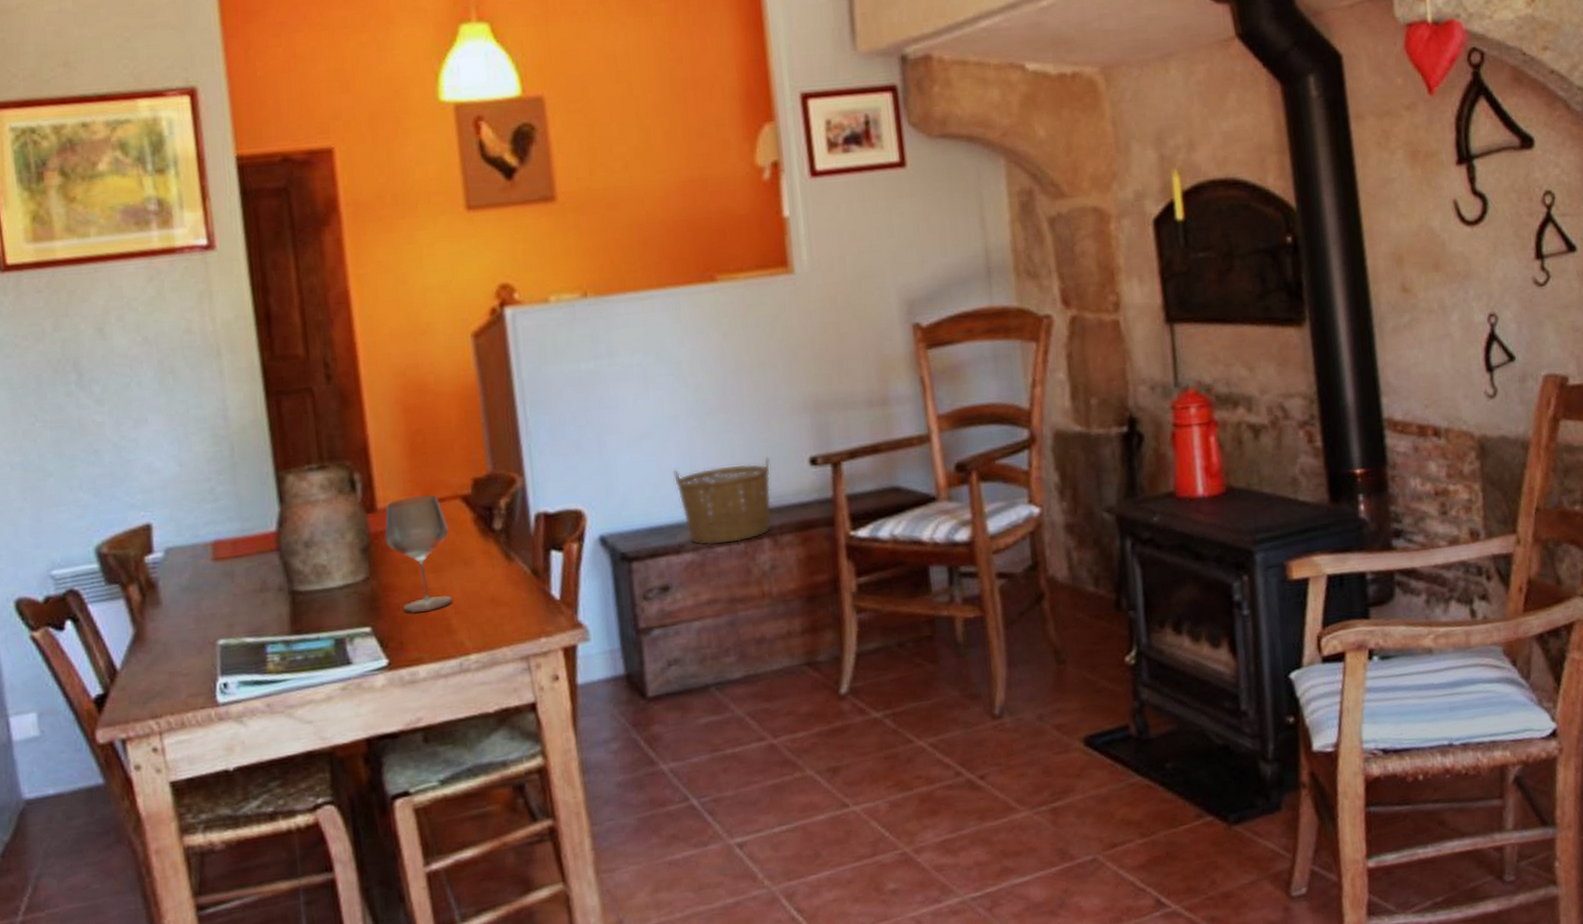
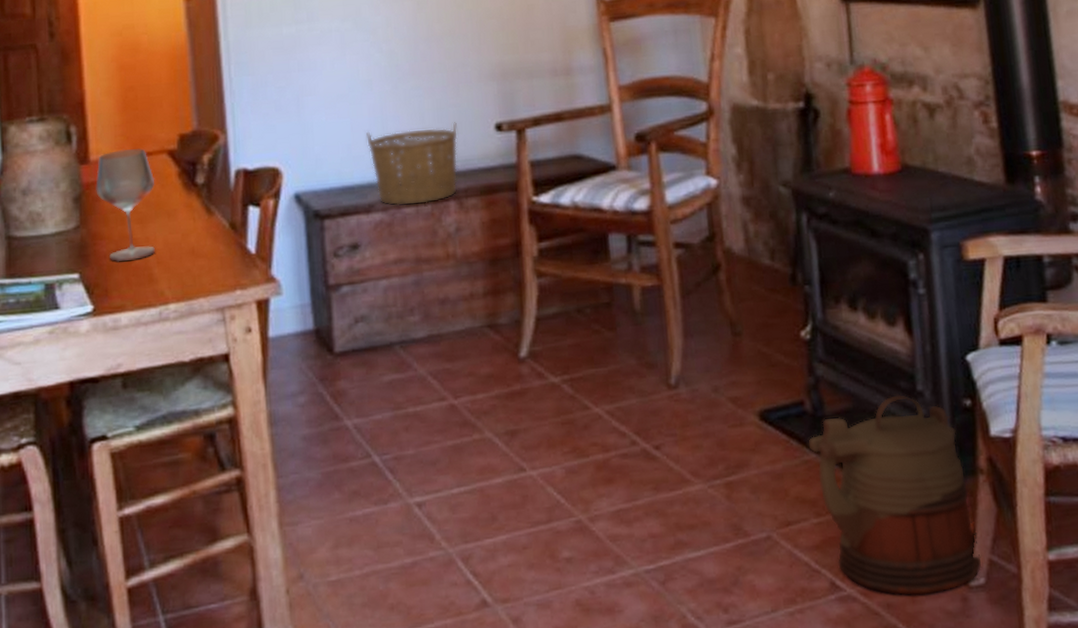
wooden bucket: none [1133,715,1304,909] -> present [808,395,982,597]

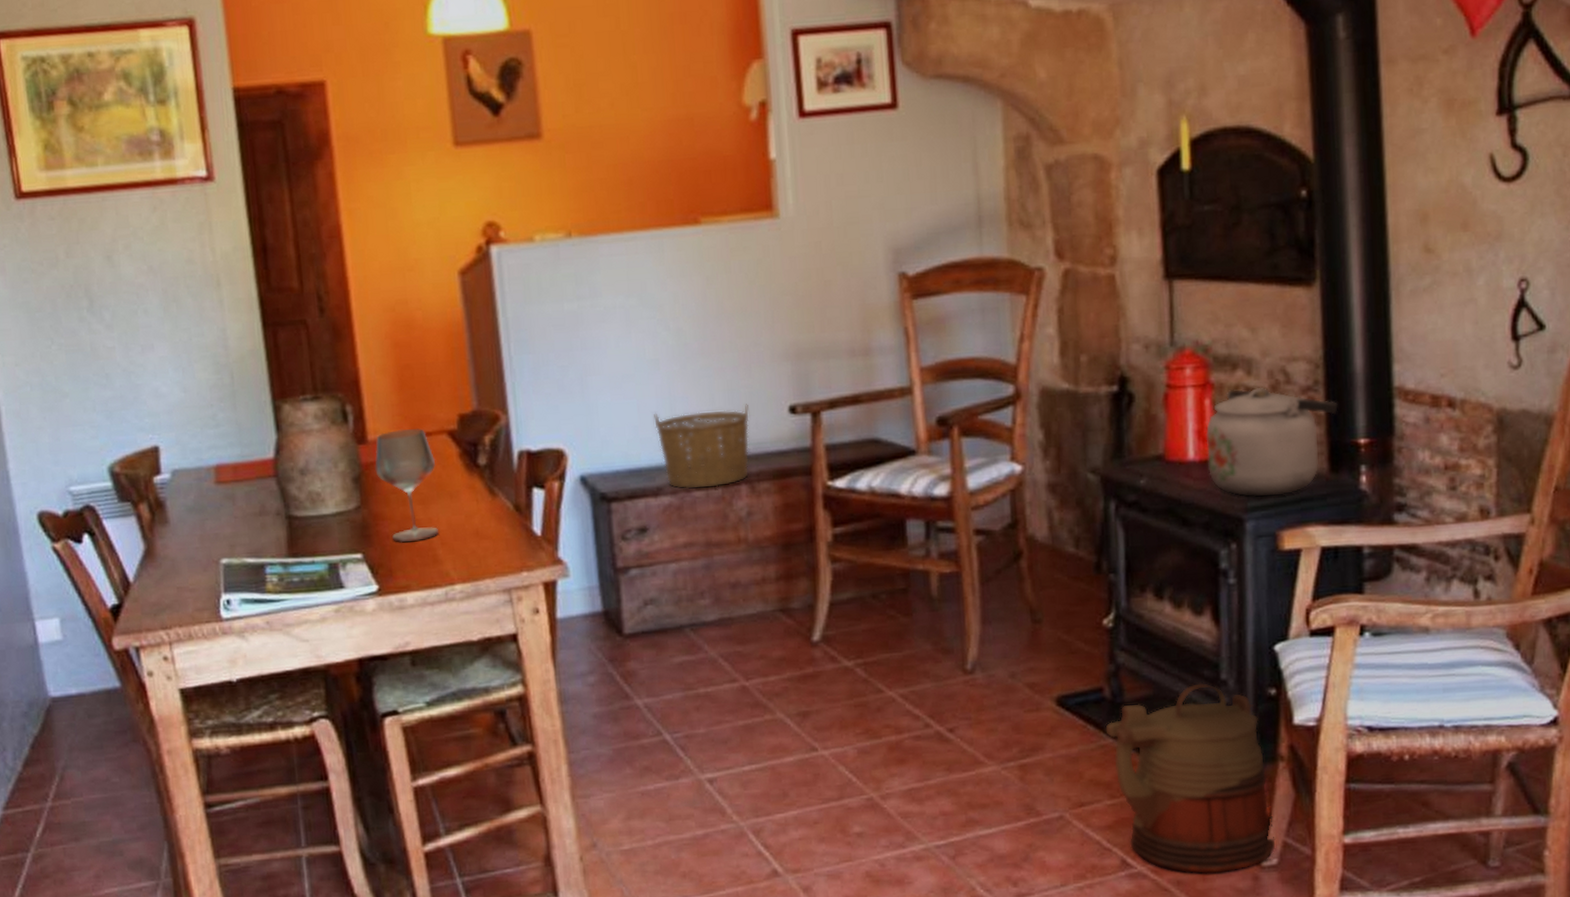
kettle: none [888,102,1010,208] -> present [1206,387,1338,497]

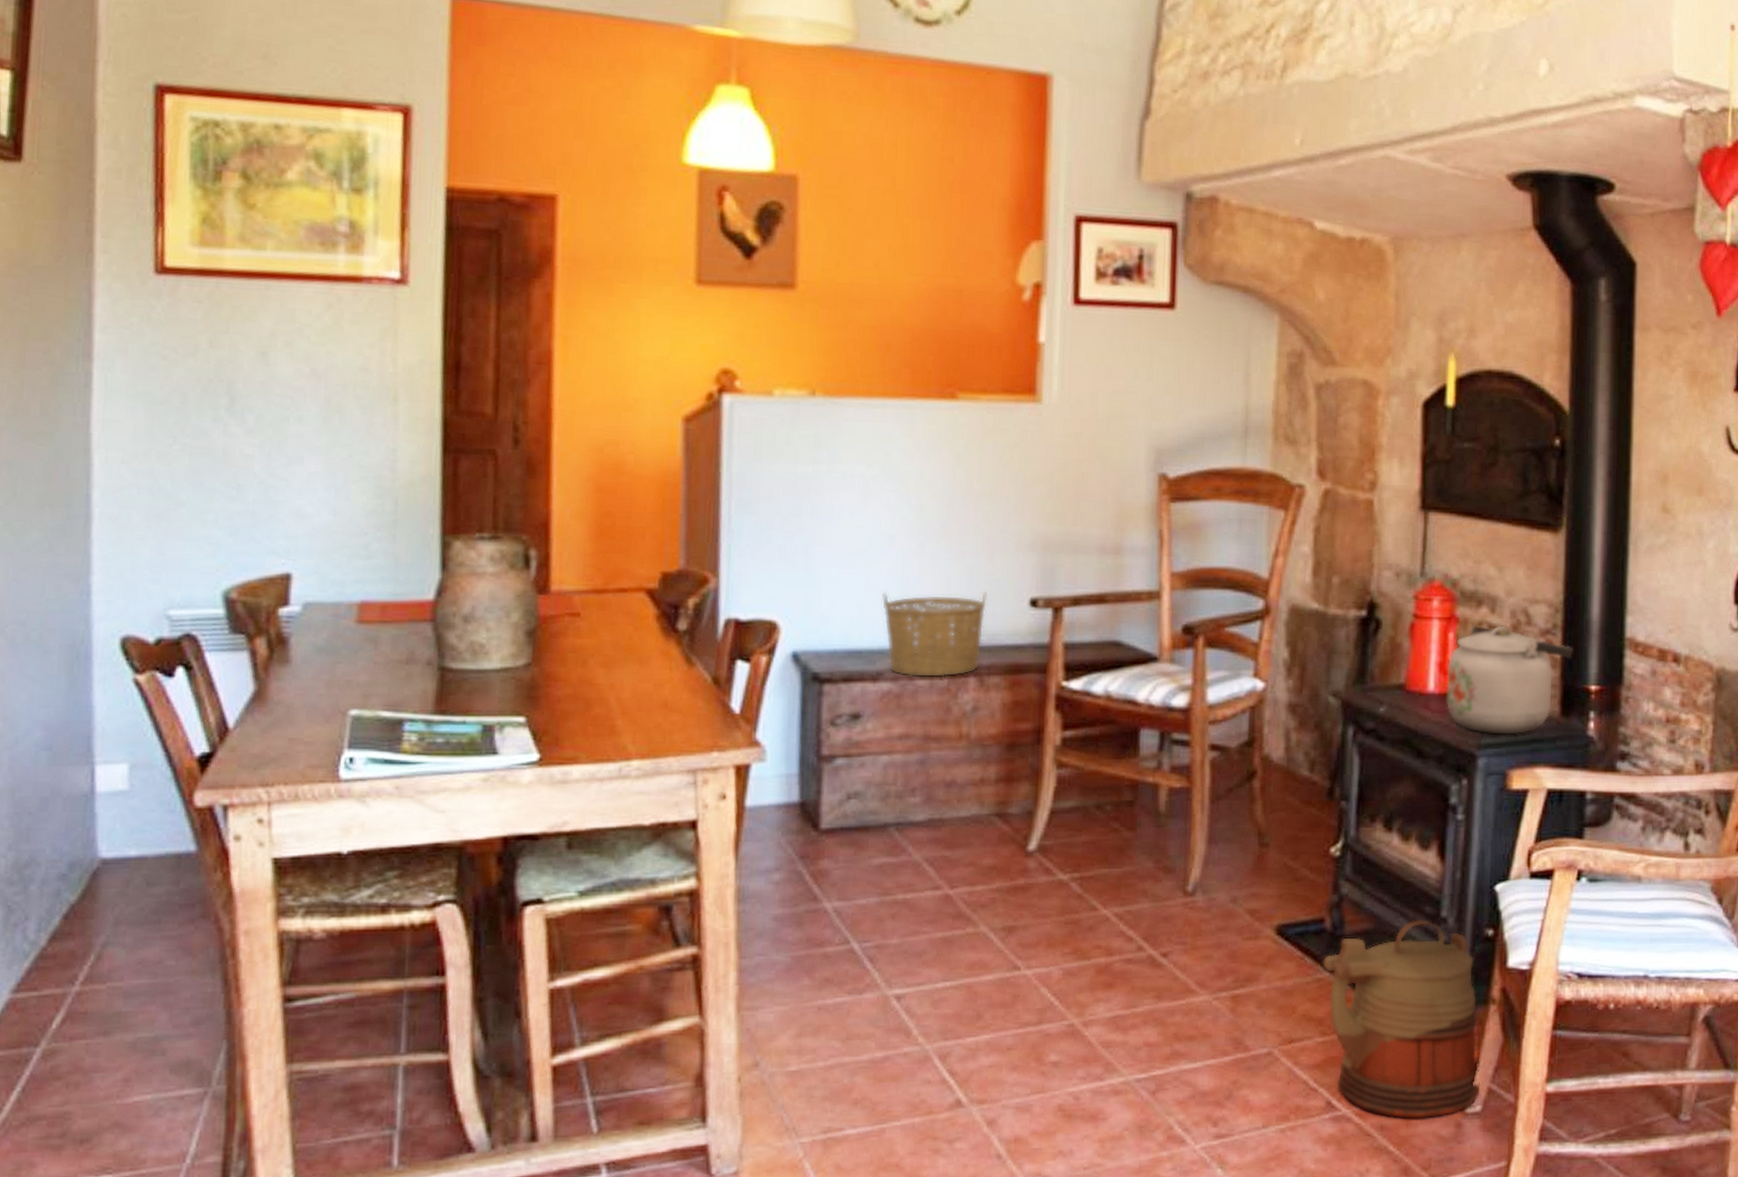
wine glass: present [375,429,438,543] -> none [554,582,628,709]

